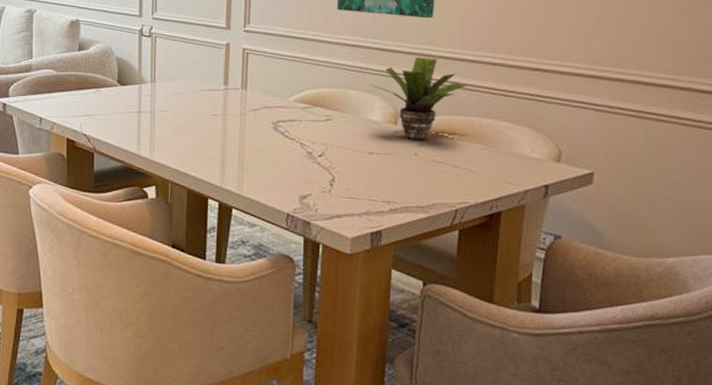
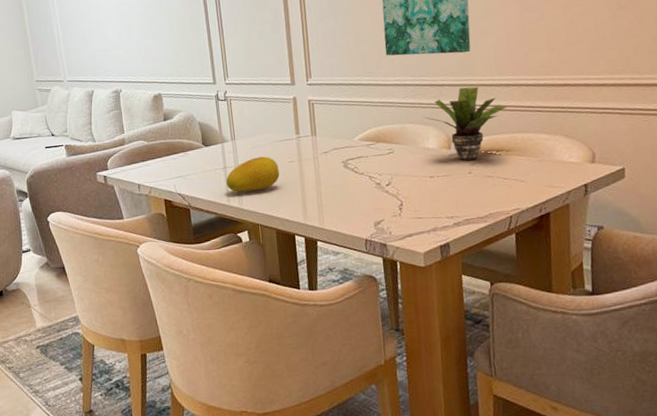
fruit: none [139,105,200,143] -> present [226,156,280,192]

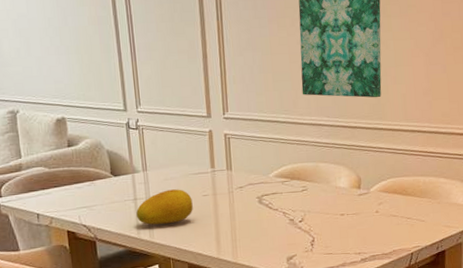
potted plant: present [424,86,508,161] -> none [336,130,413,201]

